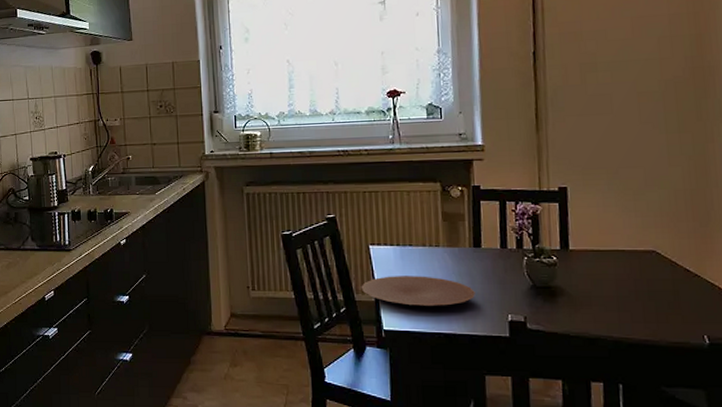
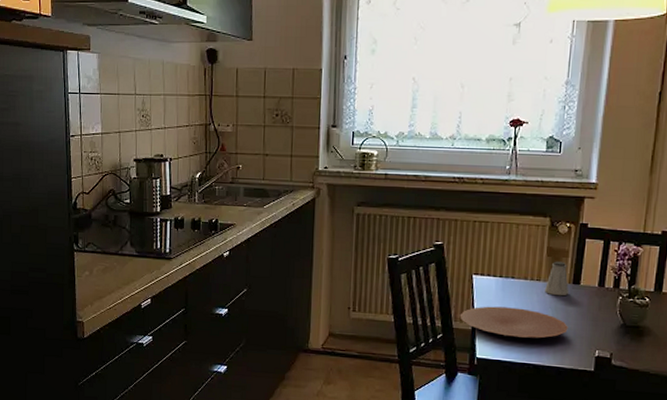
saltshaker: none [445,225,471,261] -> present [545,261,569,296]

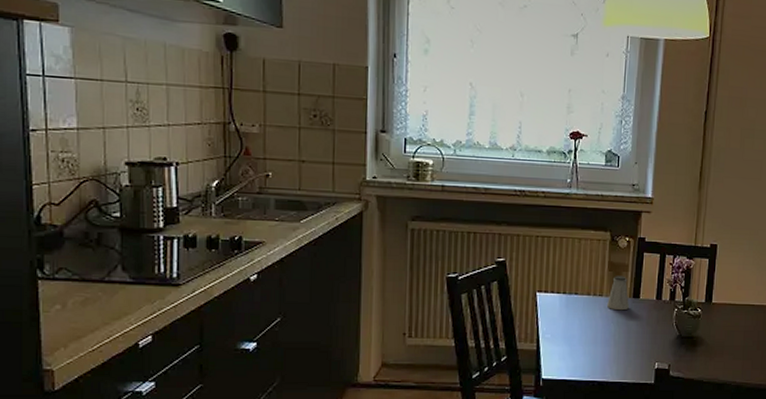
plate: present [459,306,568,339] -> none [524,324,630,355]

